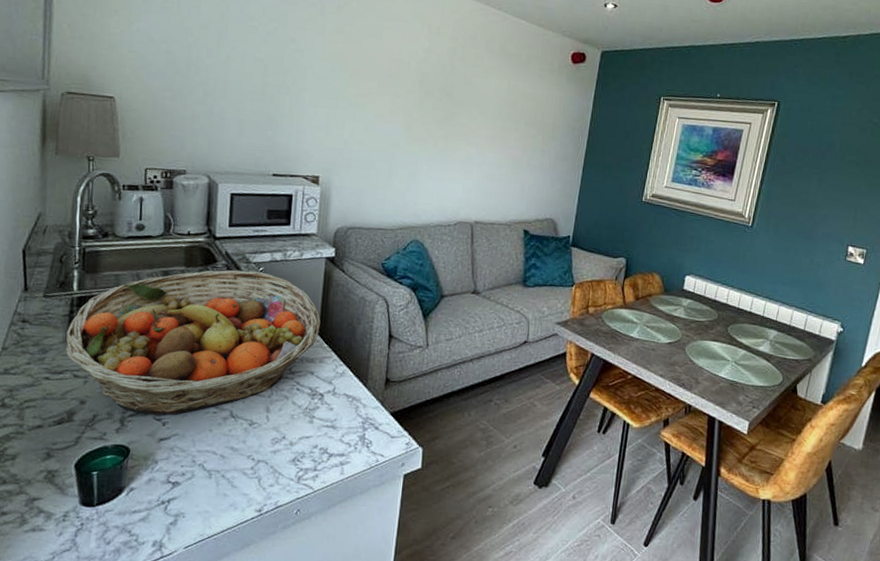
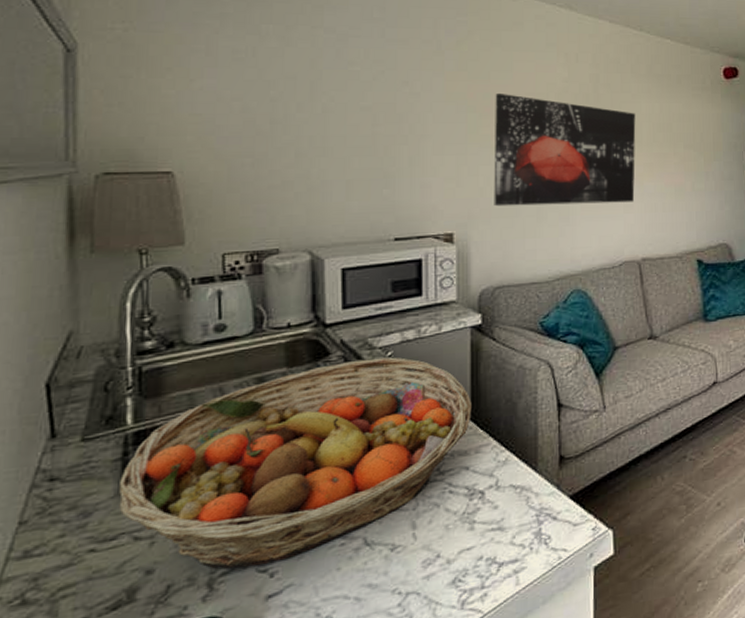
wall art: none [354,56,485,169] -> present [494,92,636,207]

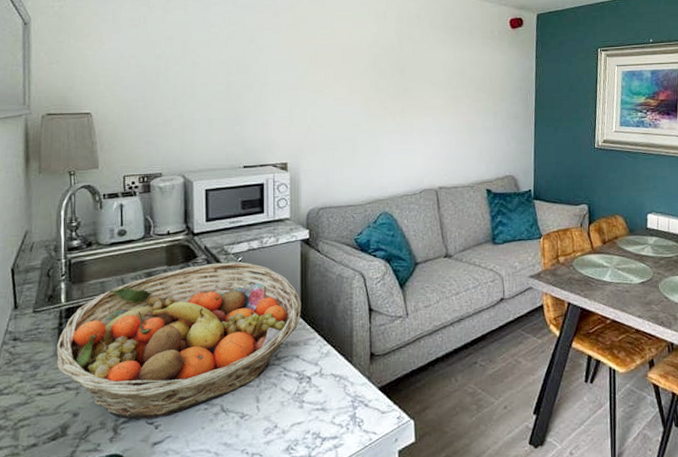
wall art: present [494,92,636,207] -> none [318,46,434,141]

